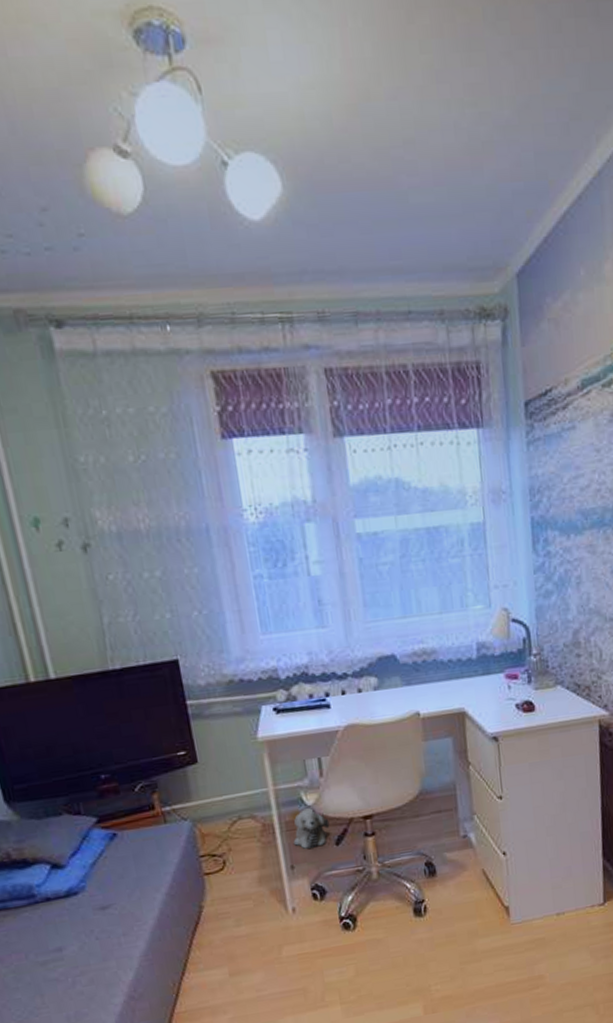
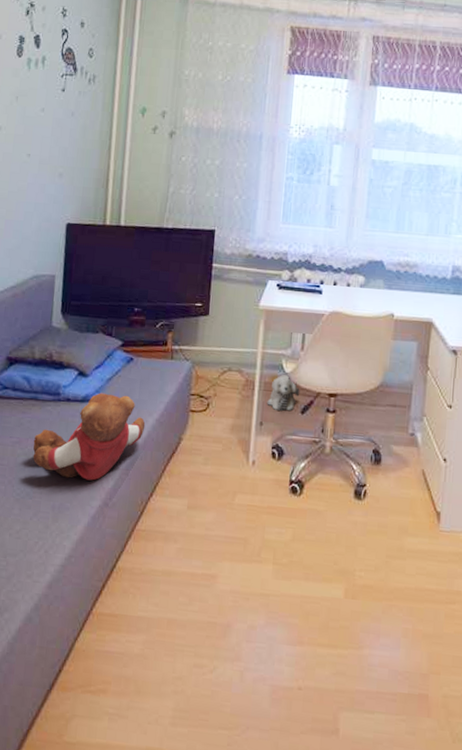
teddy bear: none [18,876,155,984] -> present [33,393,146,481]

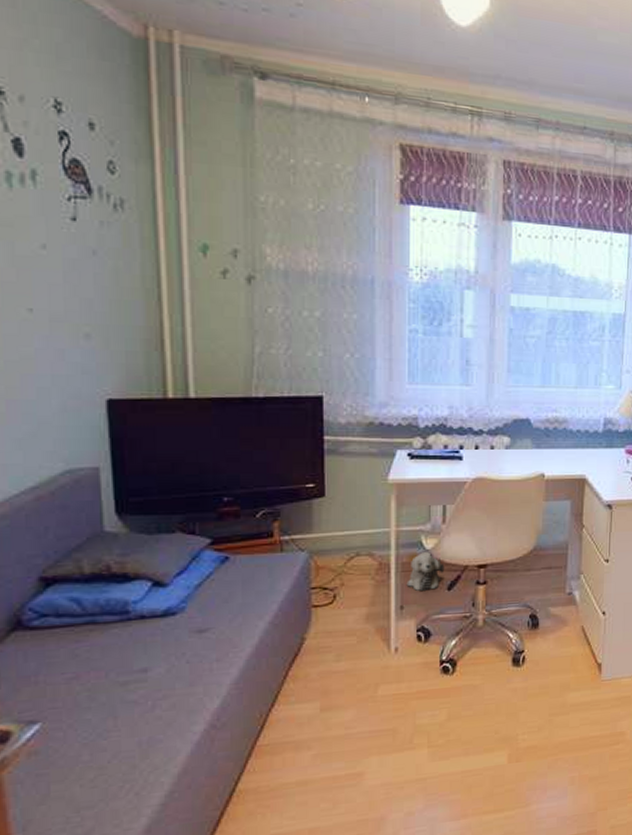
teddy bear: present [33,393,146,481] -> none [98,600,255,707]

